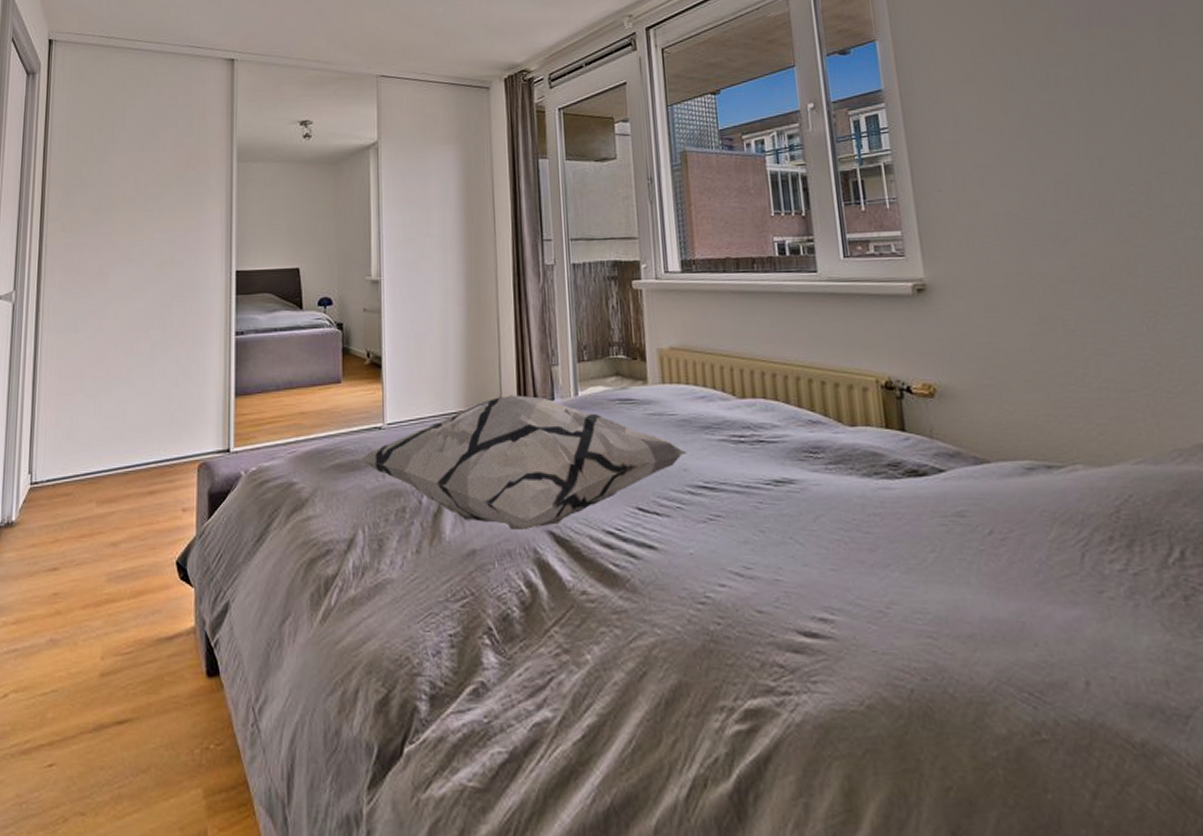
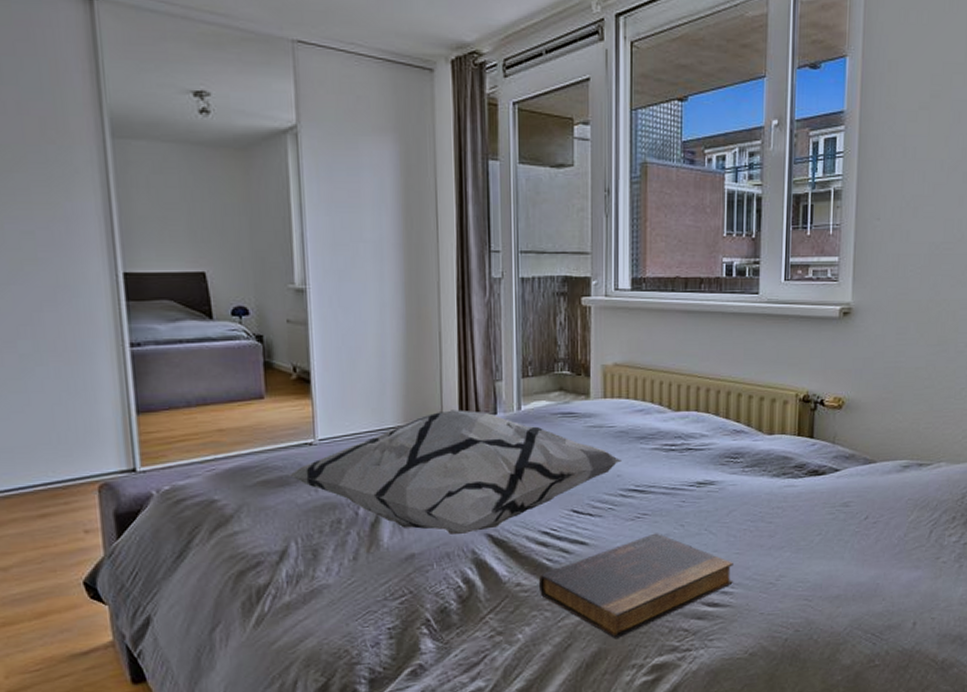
book: none [605,539,832,671] -> present [538,533,733,639]

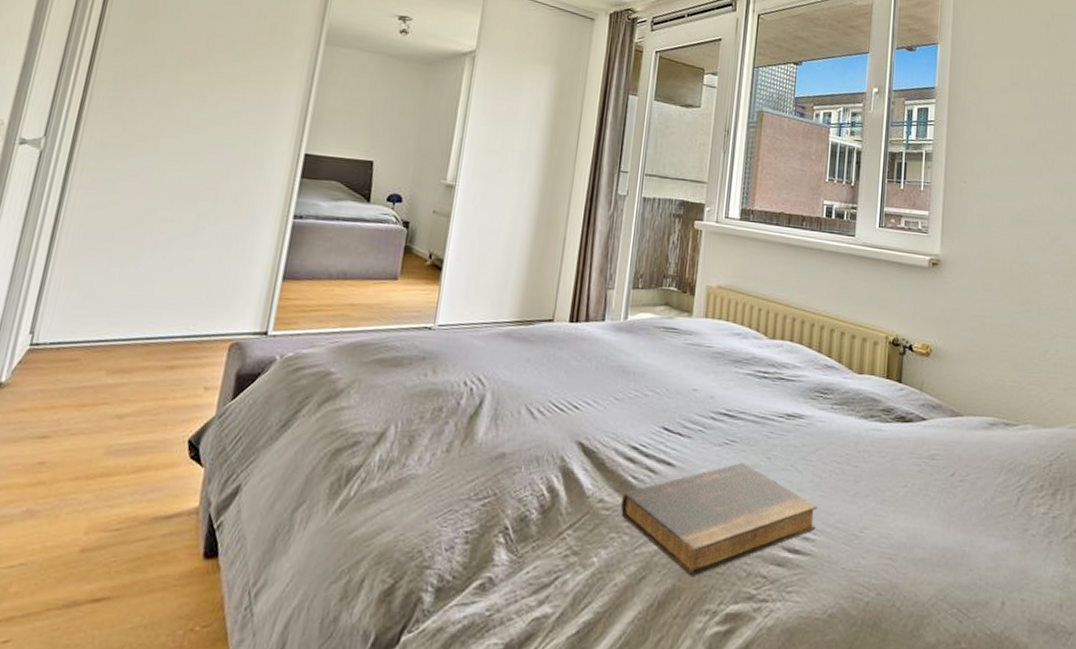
decorative pillow: present [288,409,623,535] -> none [403,311,717,440]

